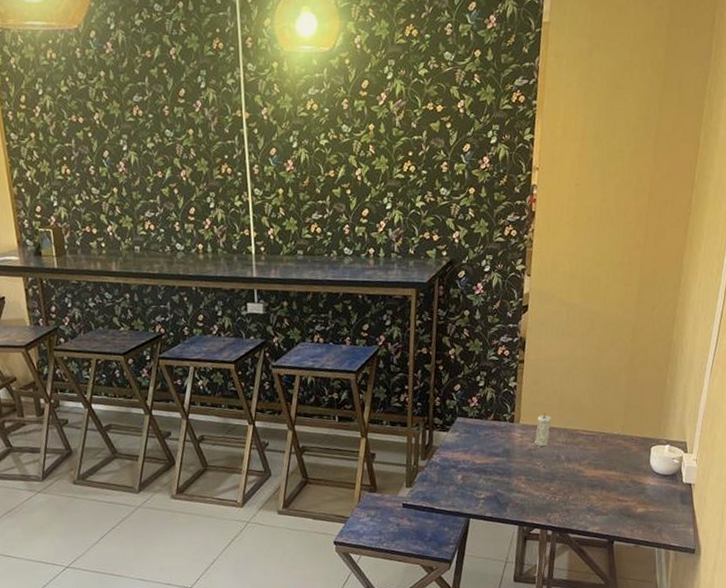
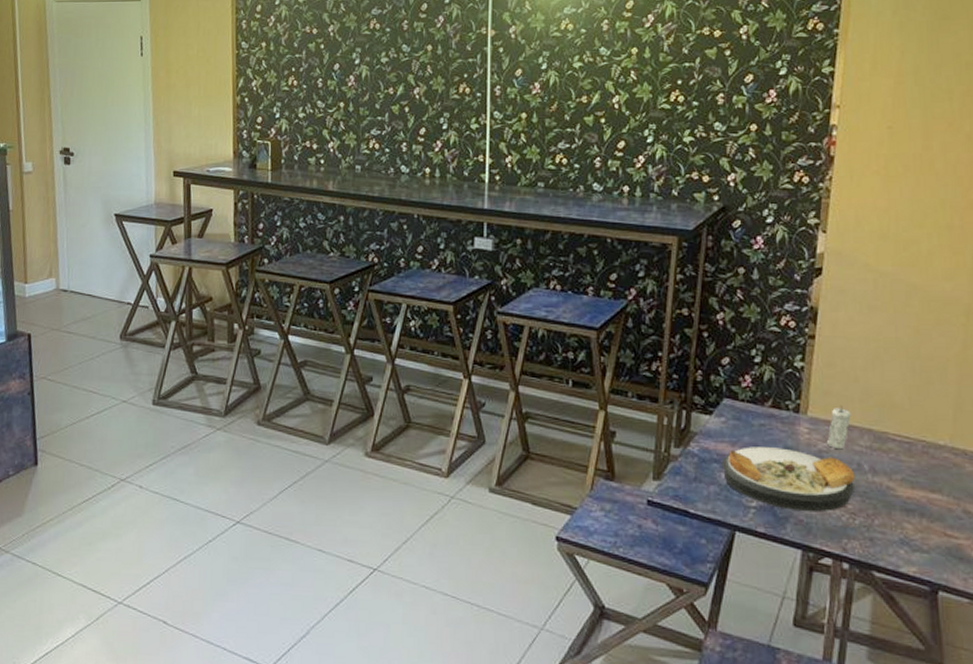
plate: none [457,450,555,497] -> present [721,447,855,512]

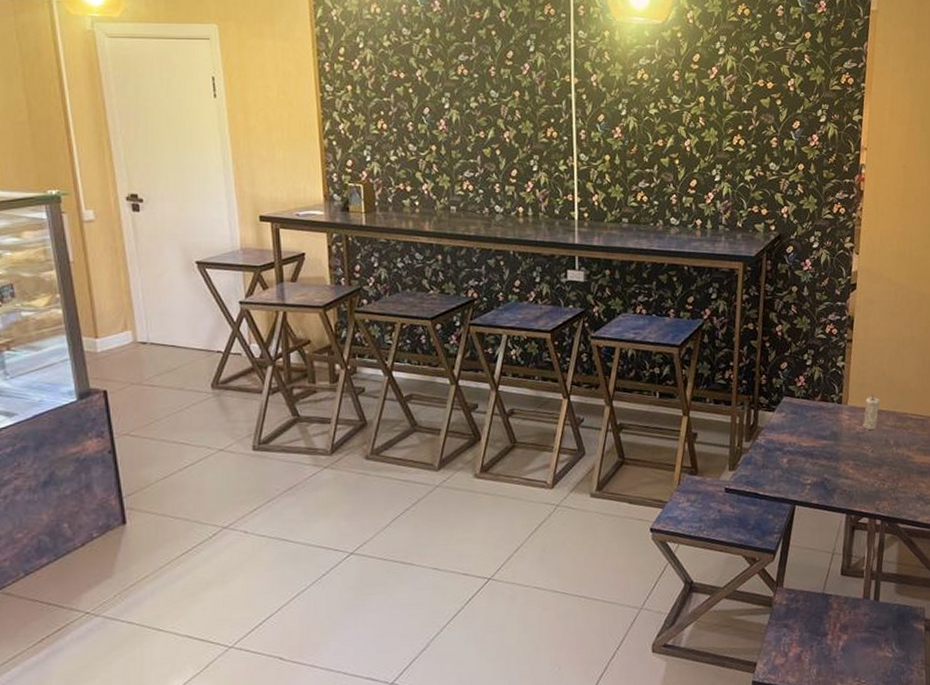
plate: present [721,447,855,512] -> none [783,433,884,483]

